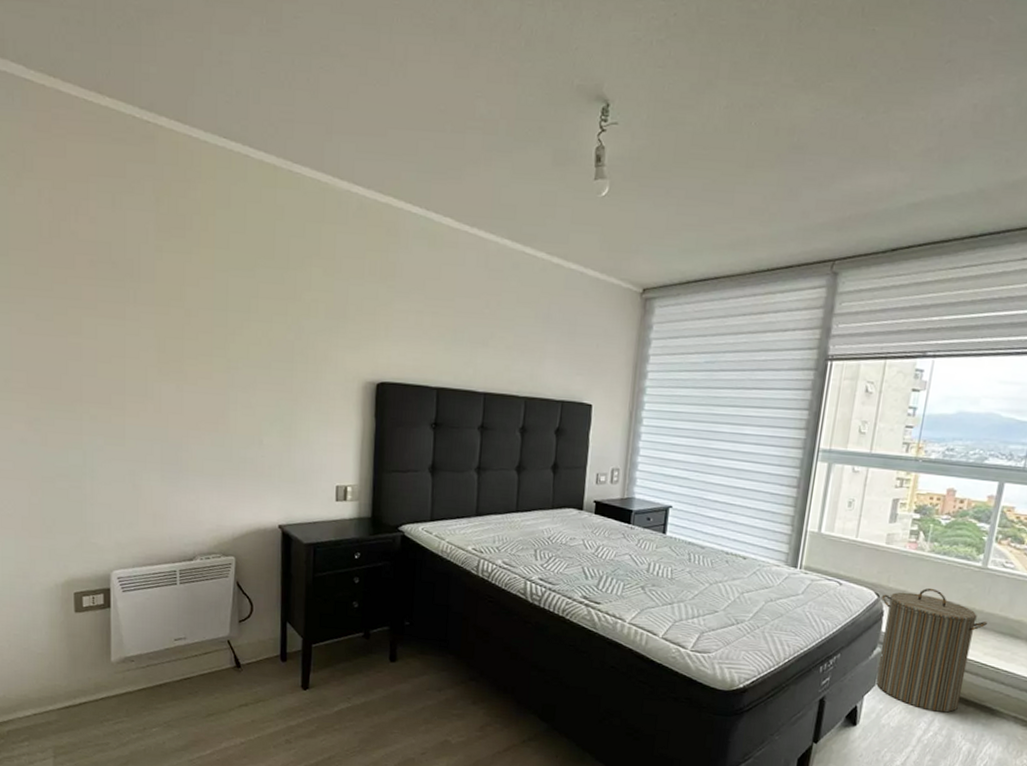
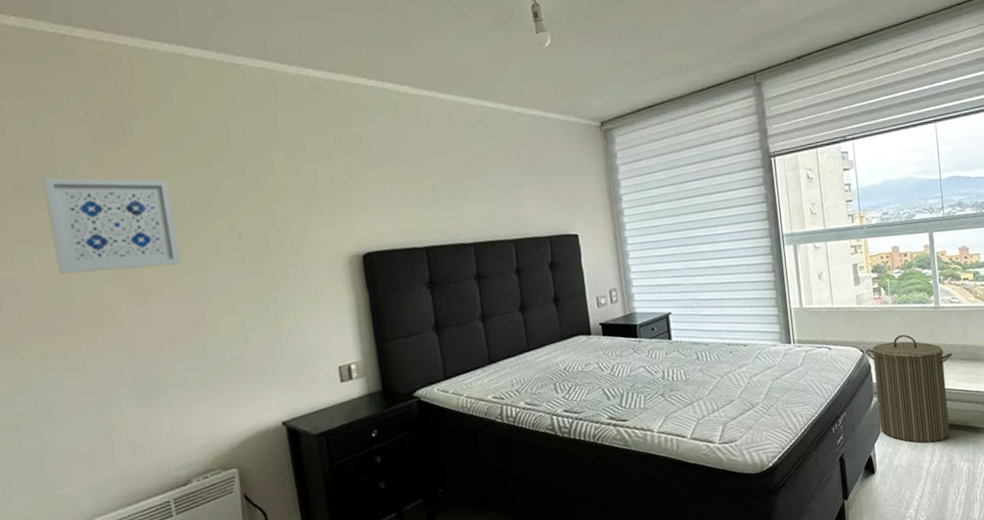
wall art: none [114,257,217,360] -> present [43,177,181,275]

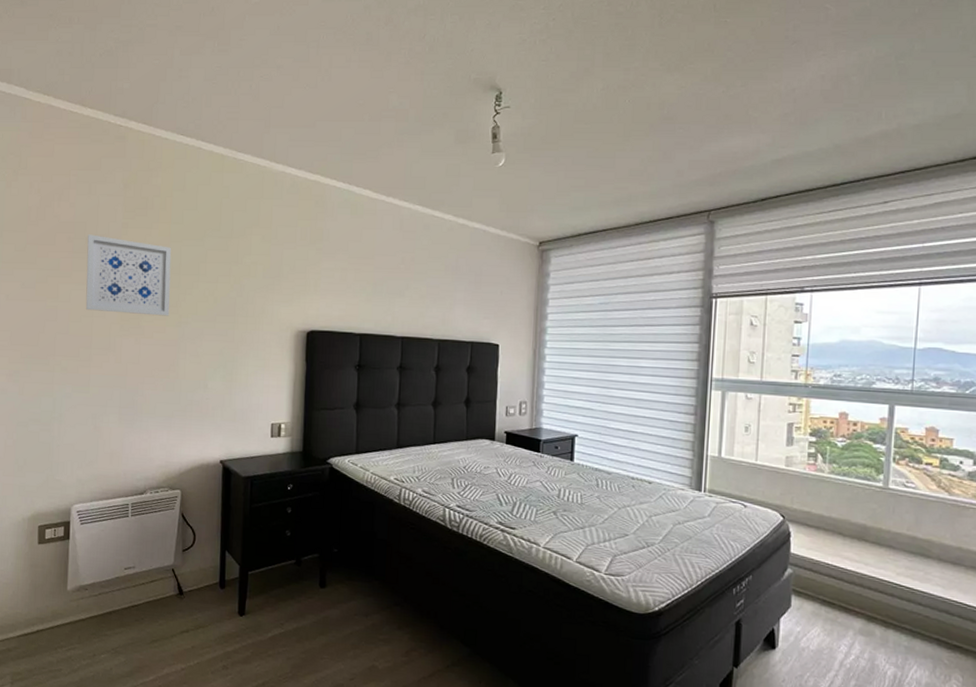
laundry hamper: present [866,334,953,443] -> none [787,508,897,635]

